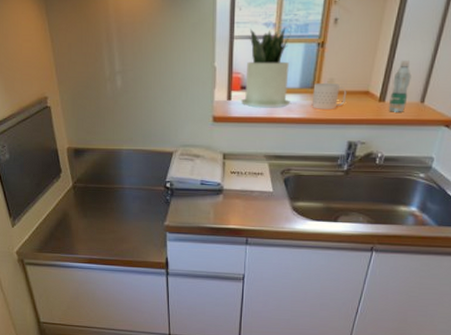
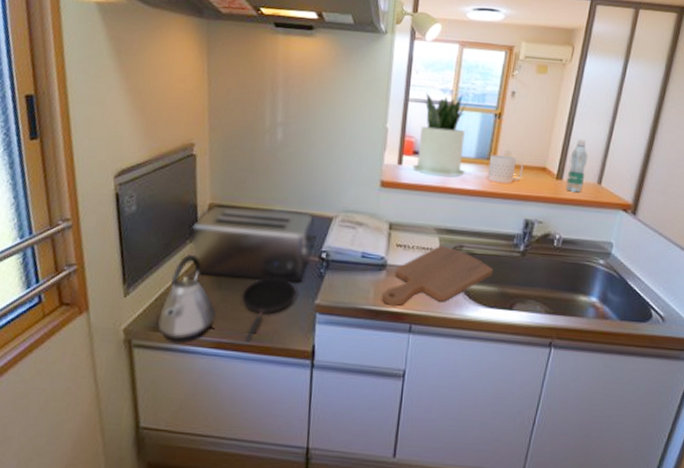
kettle: none [41,191,86,262] -> present [157,255,217,345]
toaster: none [55,149,158,211] -> present [190,206,314,285]
frying pan: none [103,205,148,258] -> present [240,277,296,342]
cutting board: none [220,170,320,225] -> present [381,245,494,308]

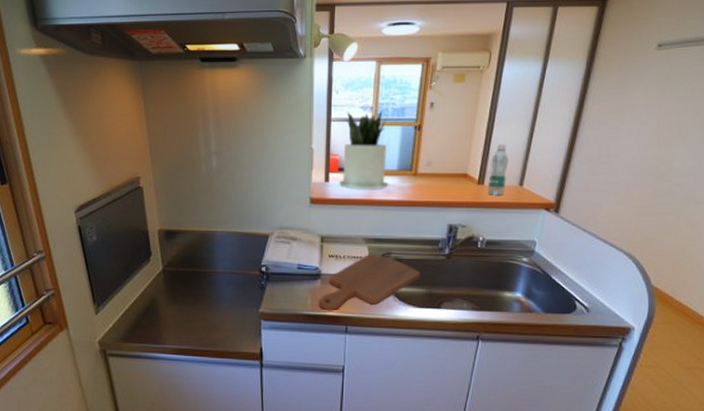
kettle: present [157,255,217,345] -> none [126,276,175,352]
toaster: present [190,206,314,285] -> none [145,231,254,296]
frying pan: present [240,277,296,342] -> none [194,291,241,348]
mug: present [487,155,524,185] -> none [410,166,445,193]

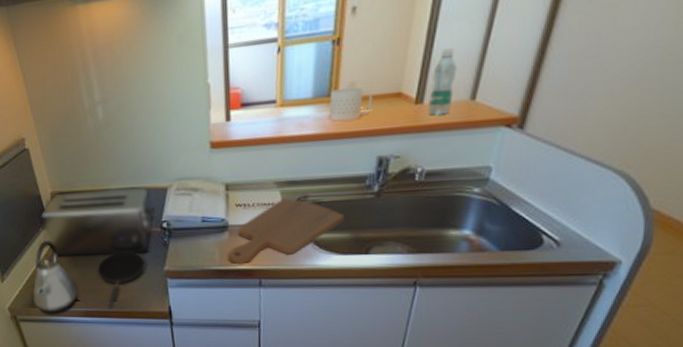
kettle: none [126,276,175,352] -> present [33,241,79,316]
toaster: none [145,231,254,296] -> present [40,187,153,258]
frying pan: none [194,291,241,348] -> present [96,251,145,309]
planter: present [338,111,389,190] -> none [241,26,302,128]
mug: none [410,166,445,193] -> present [329,87,373,122]

